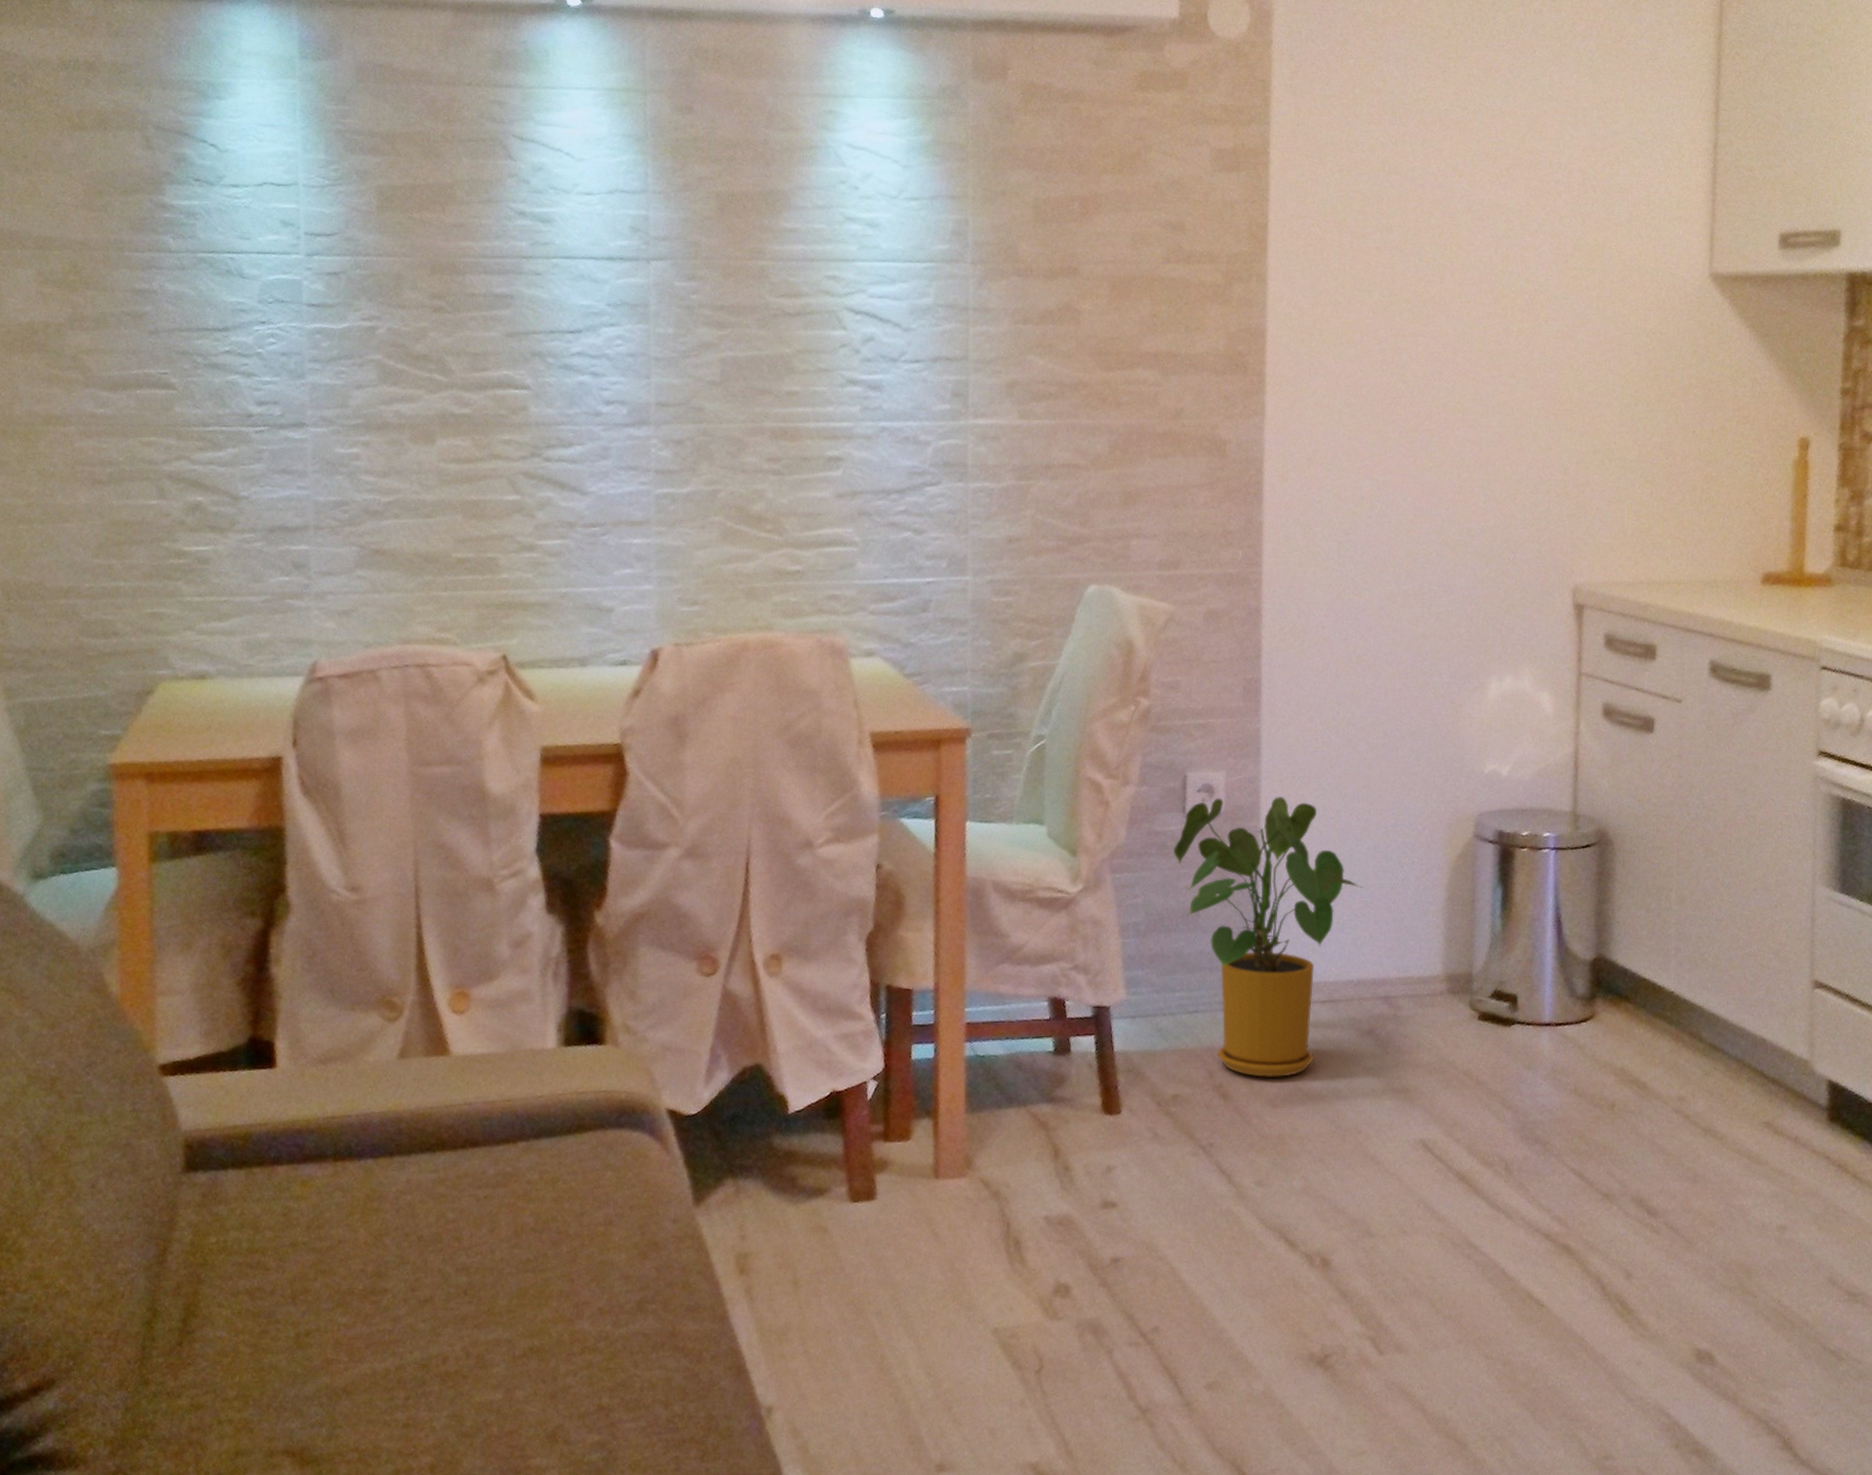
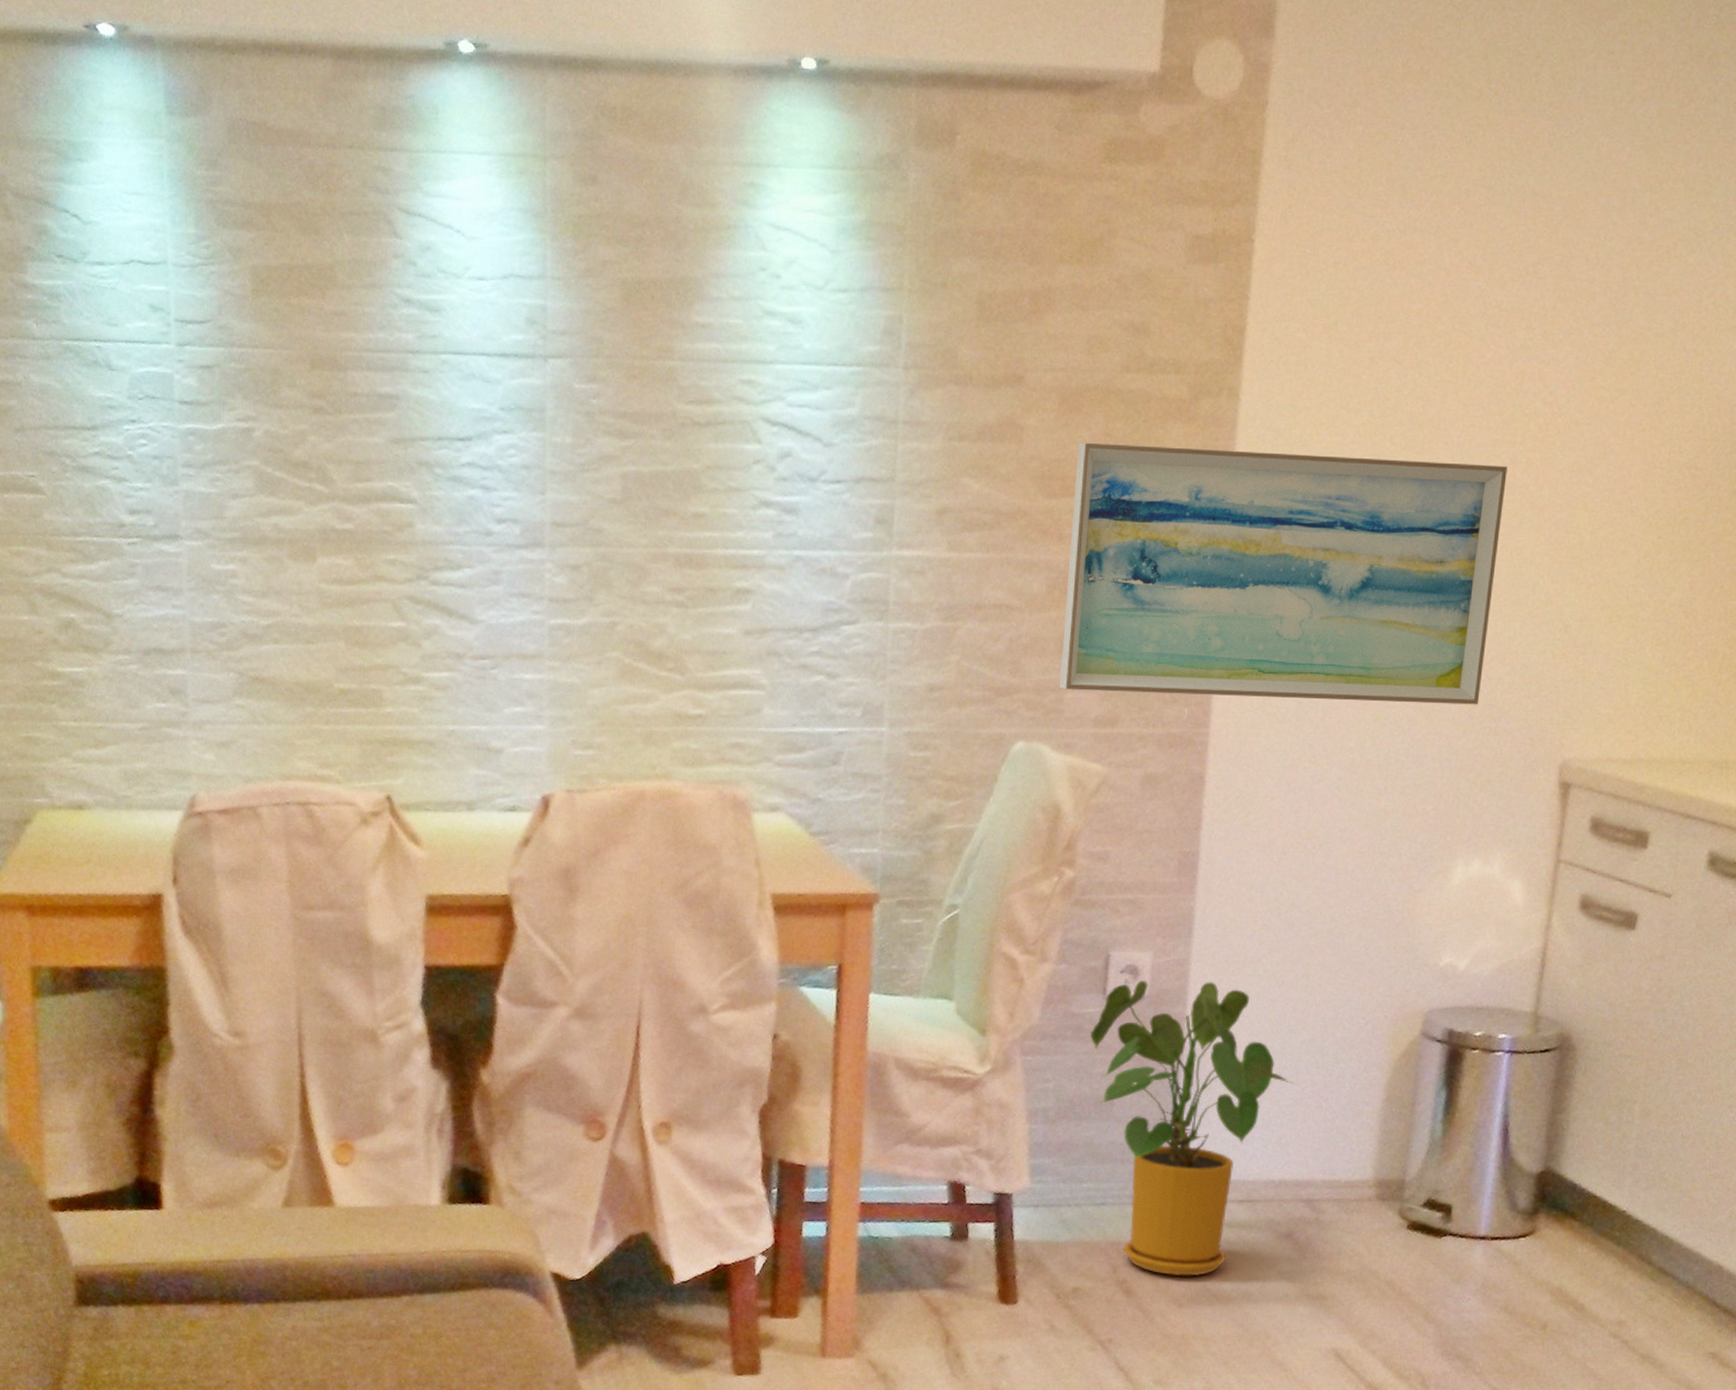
wall art: none [1125,323,1502,539] -> present [1059,442,1508,705]

